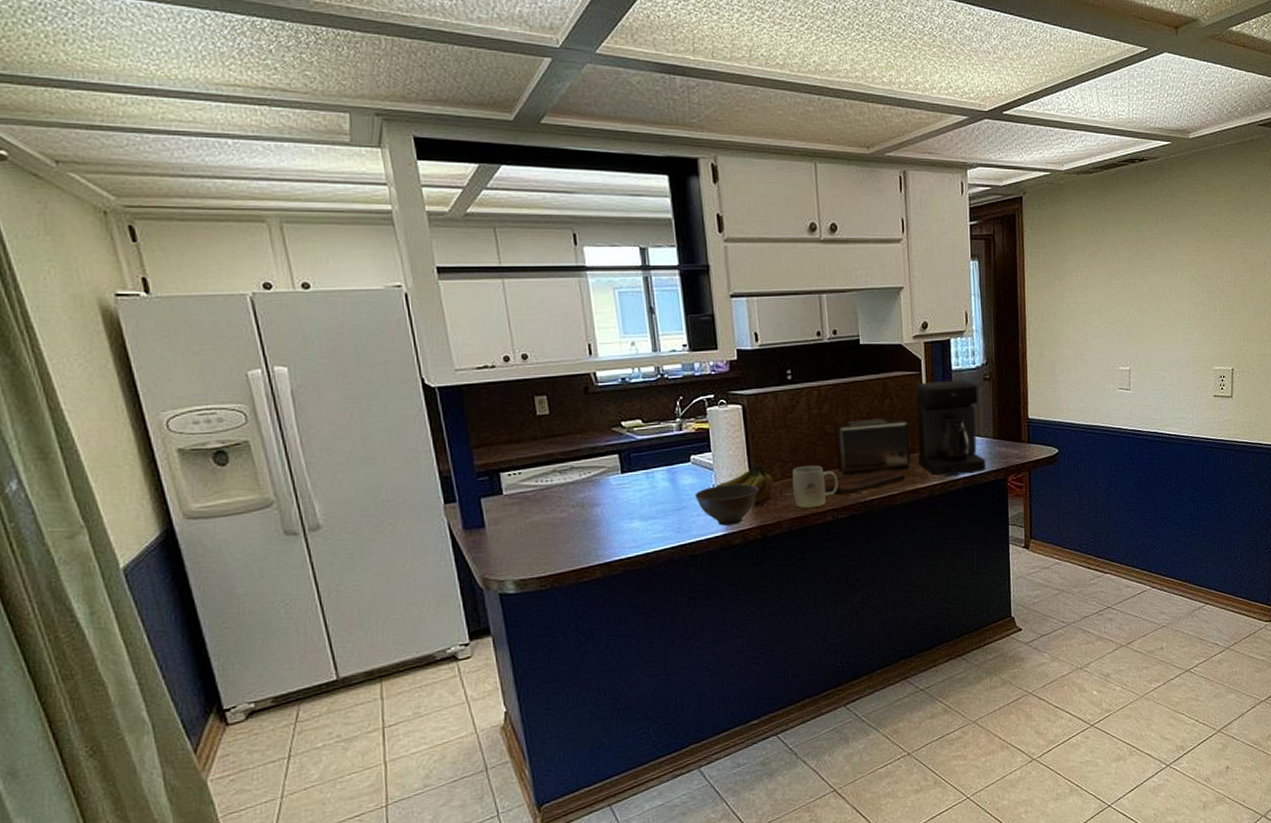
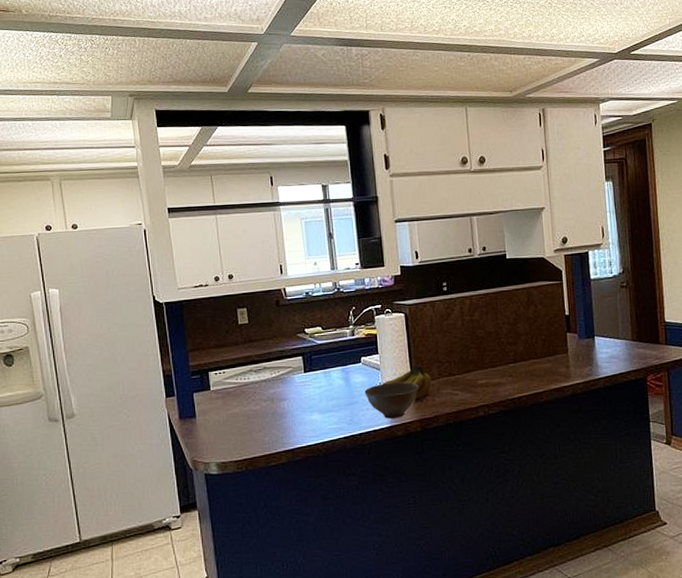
mug: present [791,465,839,509] -> none [447,365,489,405]
cutting board: present [825,469,906,496] -> none [477,369,550,393]
toaster: present [832,417,911,476] -> none [483,322,555,376]
coffee maker: present [916,379,987,476] -> none [558,287,626,375]

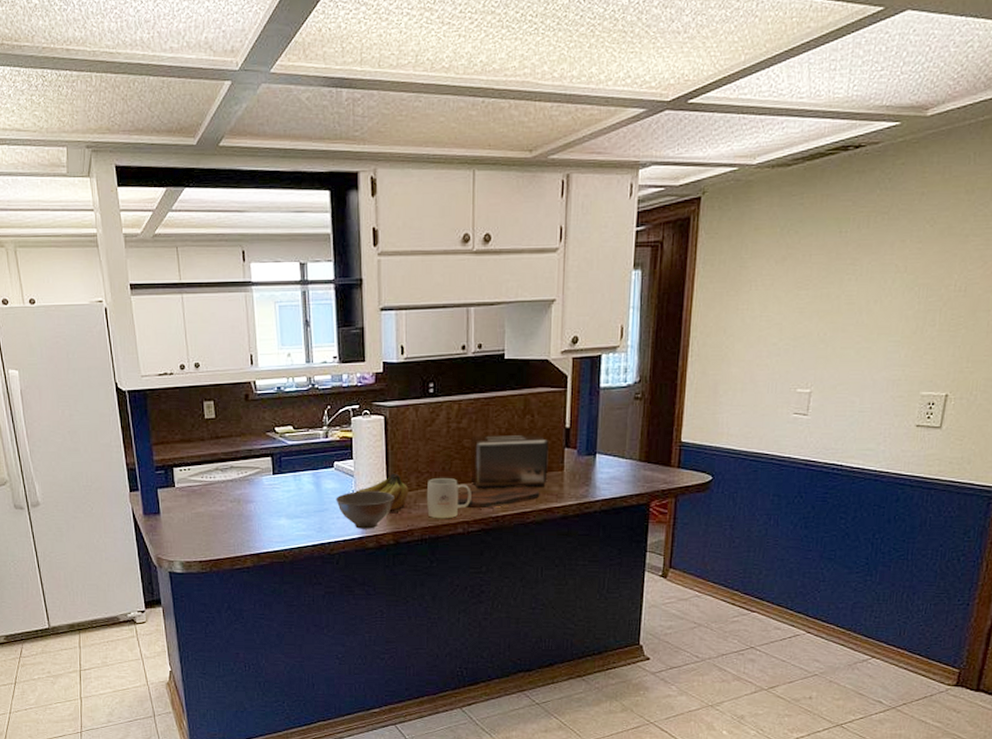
mug: none [447,365,489,405] -> present [426,477,471,519]
cutting board: none [477,369,550,393] -> present [458,486,540,509]
toaster: none [483,322,555,376] -> present [470,434,549,490]

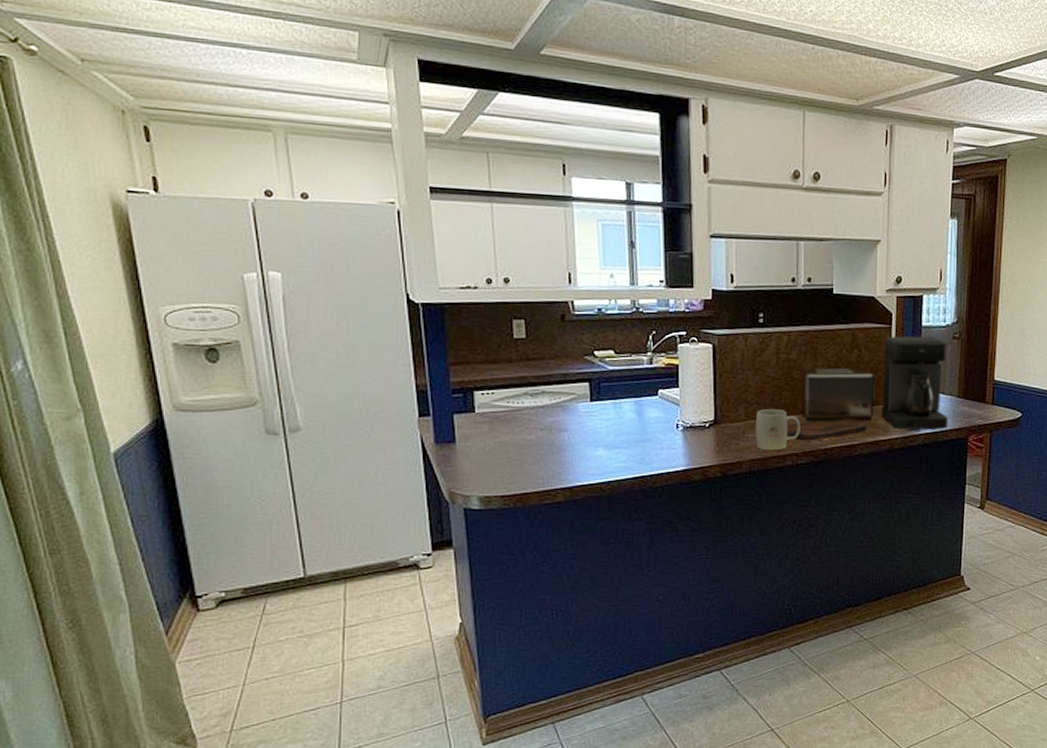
bowl: present [336,491,394,529] -> none [659,421,722,461]
fruit: present [355,473,409,514] -> none [681,403,737,445]
coffee maker: none [554,398,629,496] -> present [880,336,949,430]

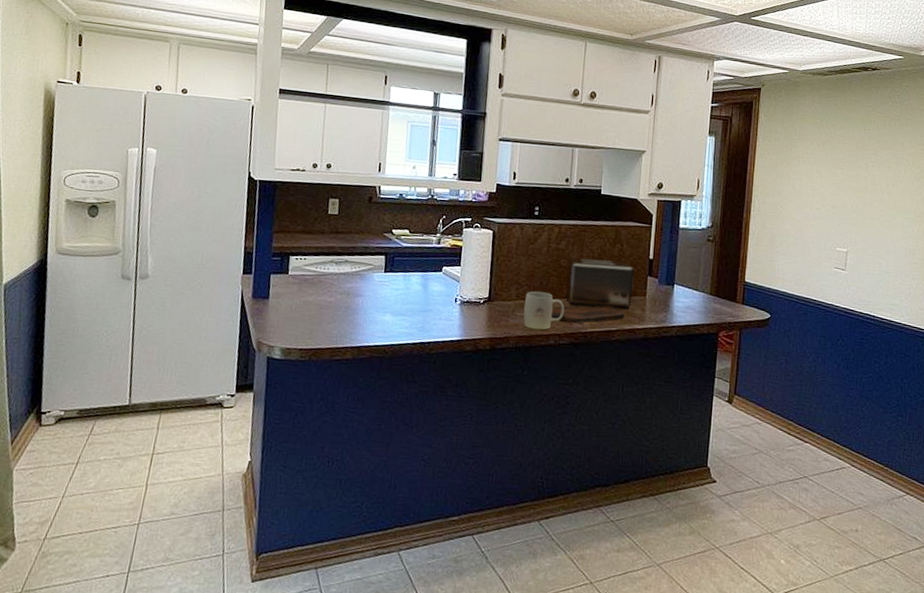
coffee maker: present [880,336,949,430] -> none [637,234,702,324]

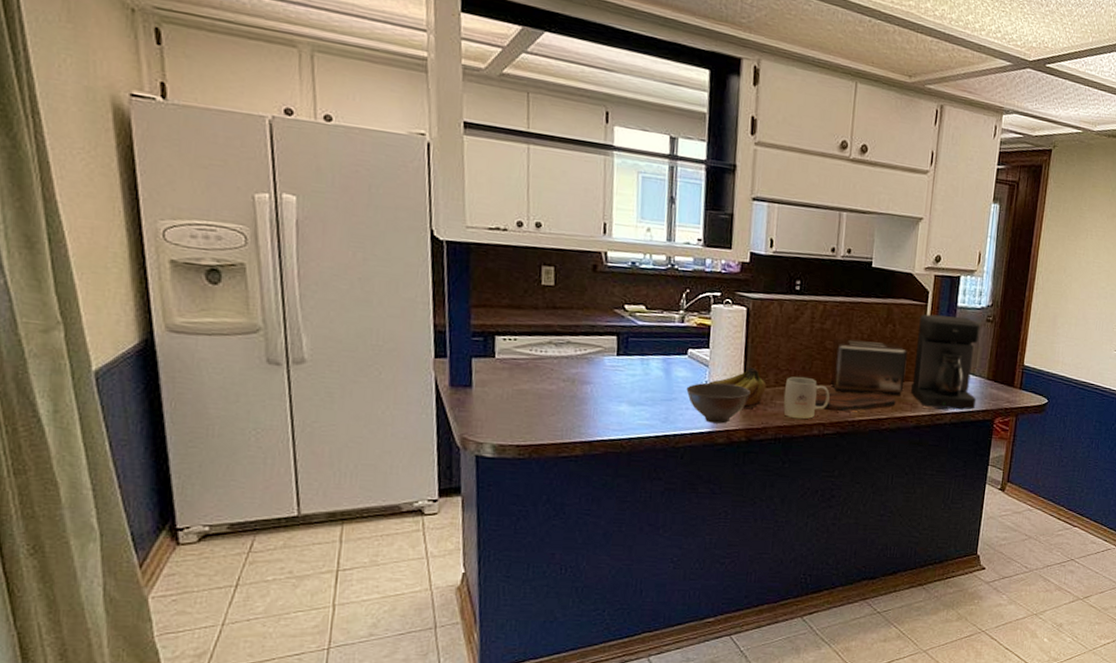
bowl: none [440,296,495,333] -> present [686,382,751,424]
fruit: none [459,282,509,321] -> present [709,367,766,410]
coffee maker: none [637,234,702,324] -> present [910,313,981,410]

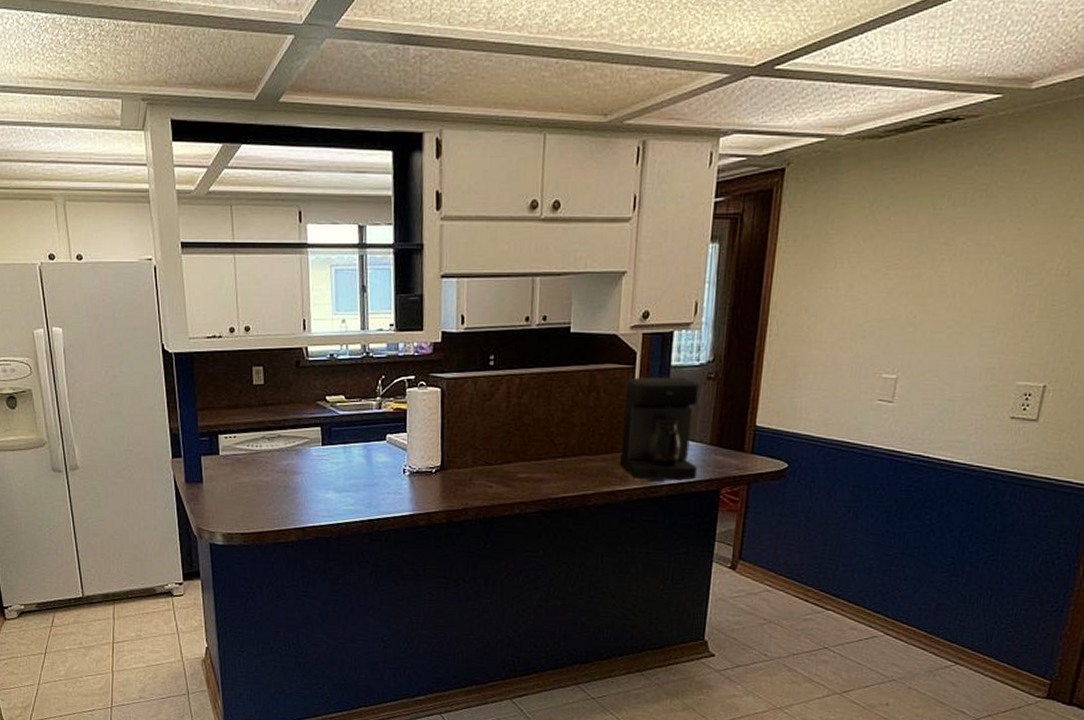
bowl: present [686,382,751,424] -> none [387,466,449,506]
fruit: present [709,367,766,410] -> none [408,448,464,491]
mug: present [783,376,830,420] -> none [482,454,530,499]
cutting board: present [815,392,896,413] -> none [515,467,603,490]
toaster: present [830,338,908,397] -> none [530,411,614,471]

